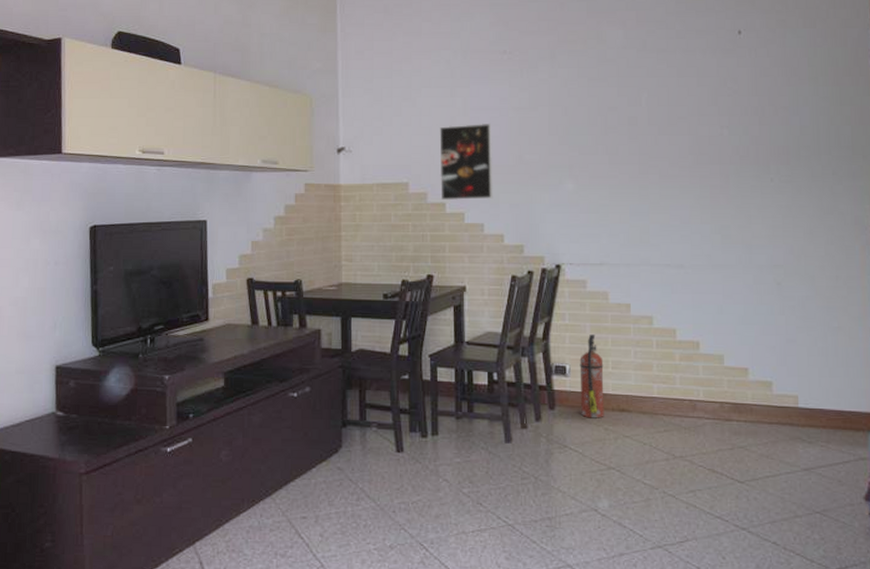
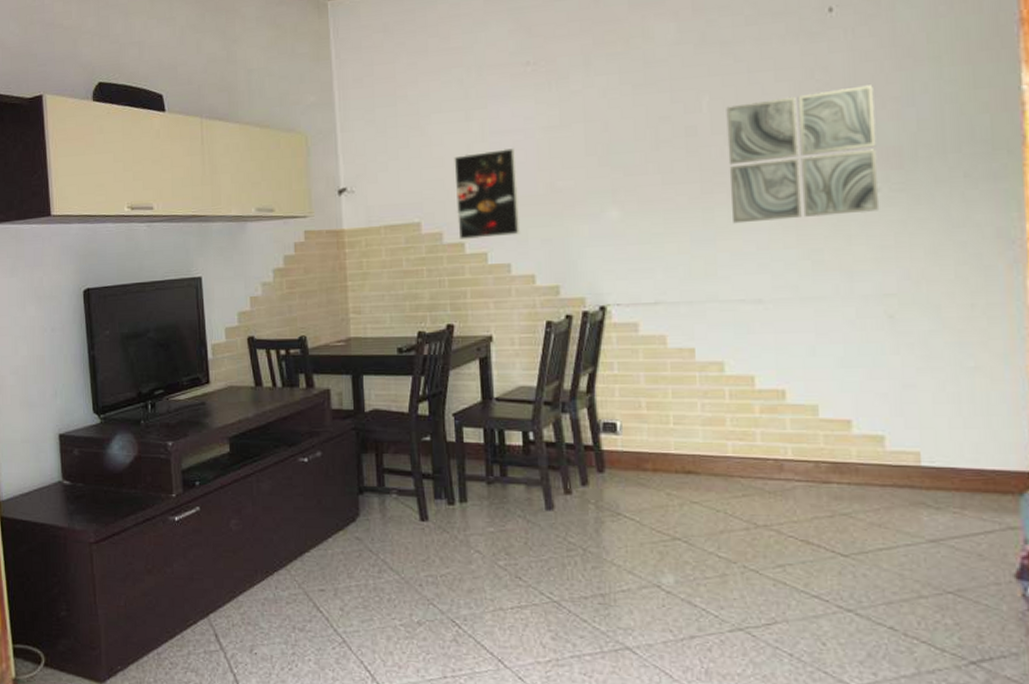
fire extinguisher: present [579,335,604,419] -> none [633,385,666,482]
wall art: none [660,95,772,201] -> present [726,85,880,224]

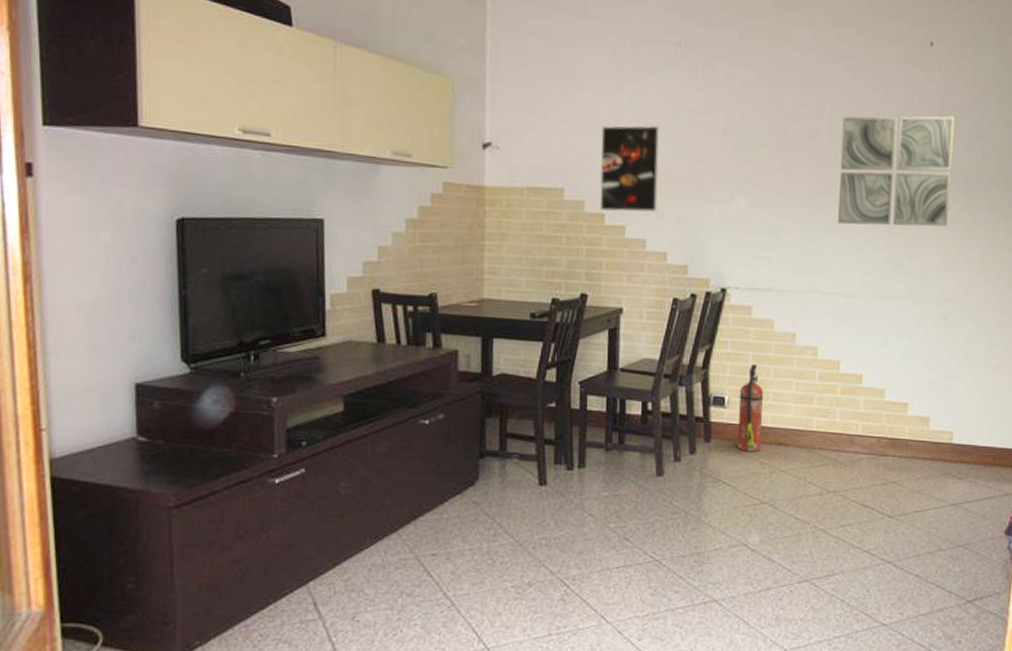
fire extinguisher: none [633,385,666,482] -> present [737,364,764,452]

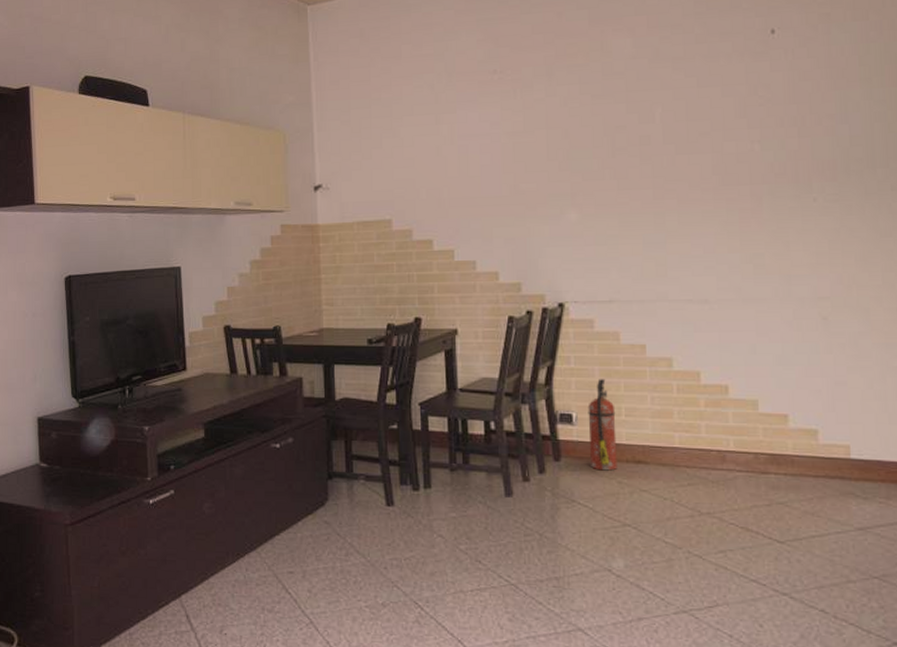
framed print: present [599,125,660,212] -> none [424,152,486,237]
wall art: present [838,116,955,227] -> none [677,102,816,228]

